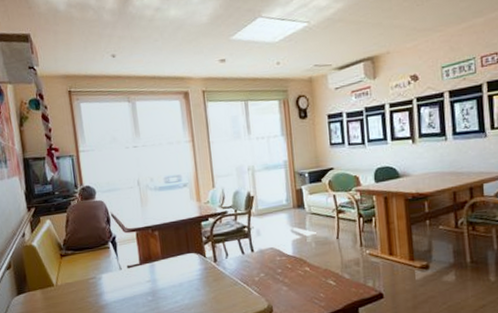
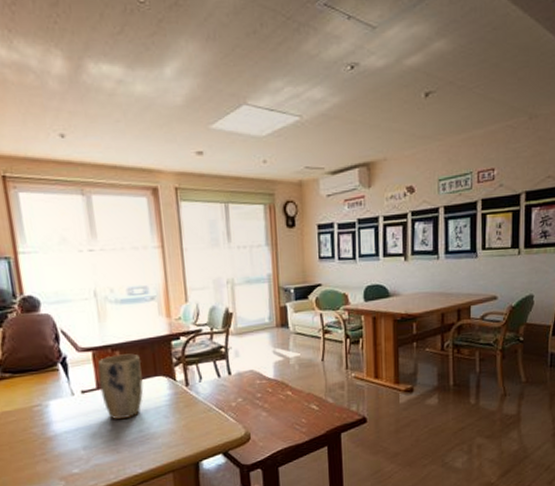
plant pot: none [140,233,178,292] -> present [97,353,144,420]

